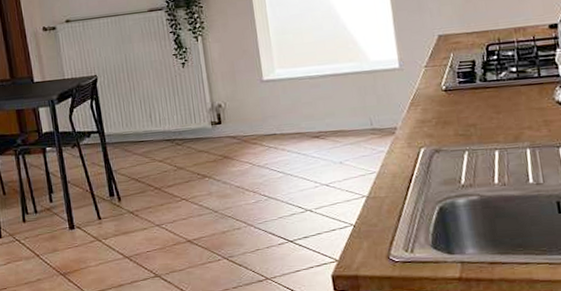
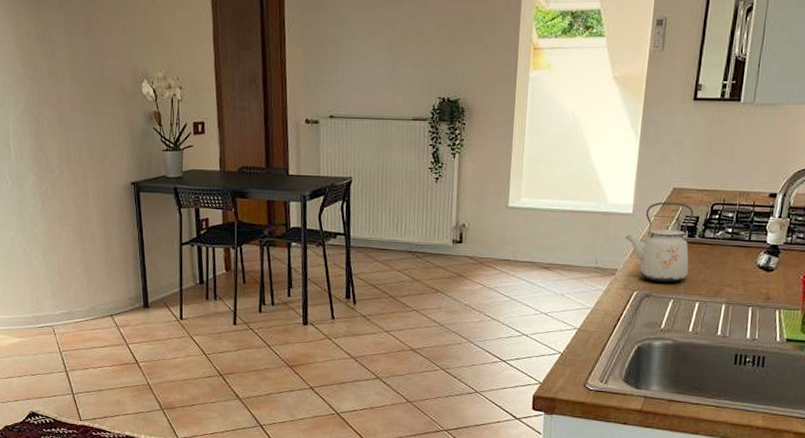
kettle: none [397,48,478,135] -> present [625,201,694,283]

